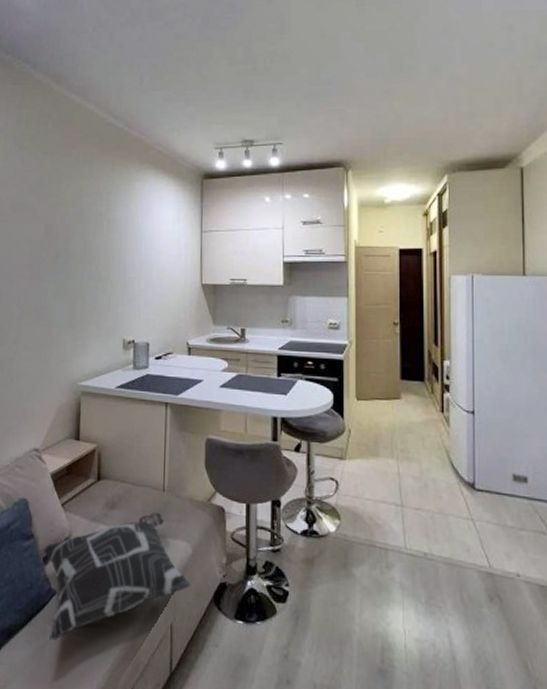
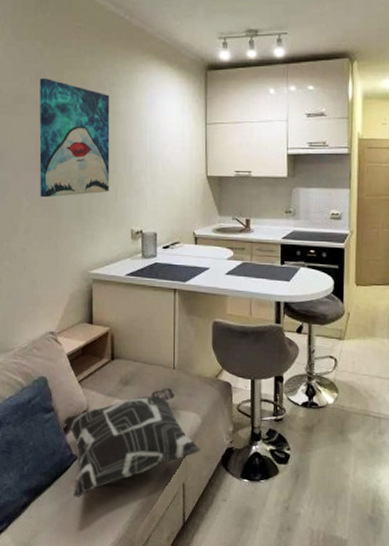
wall art: none [32,186,106,306] -> present [39,77,110,198]

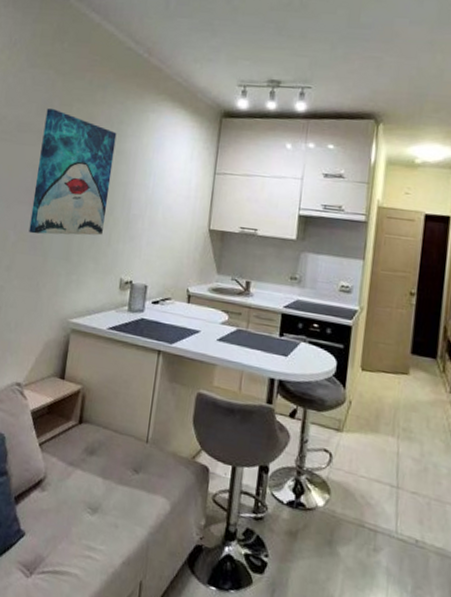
decorative pillow: present [63,388,200,498] -> none [13,463,165,583]

